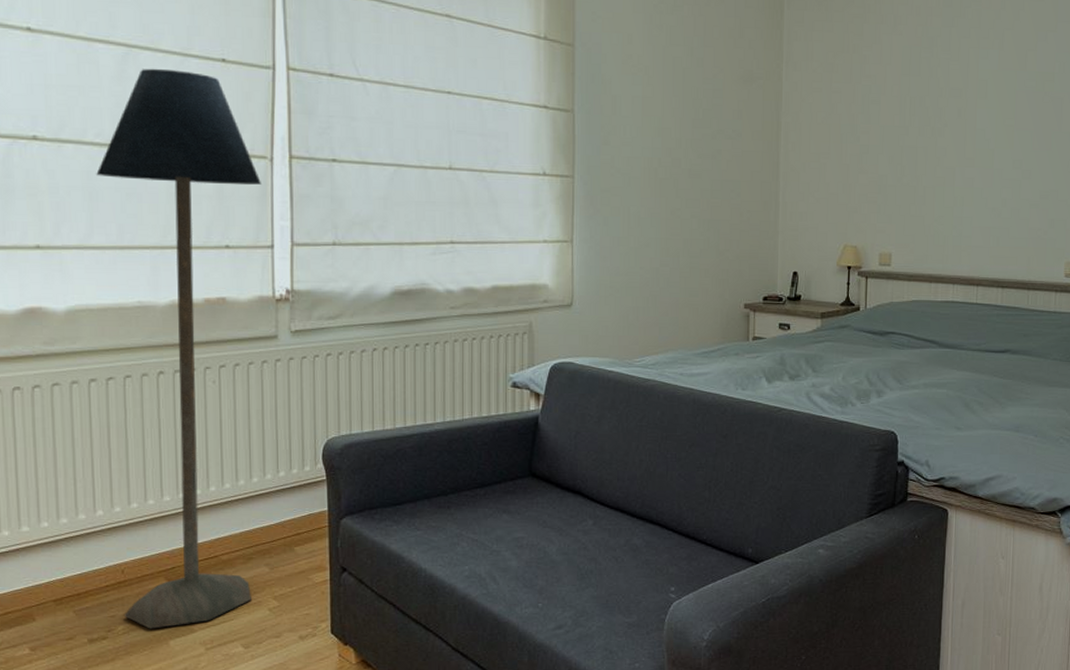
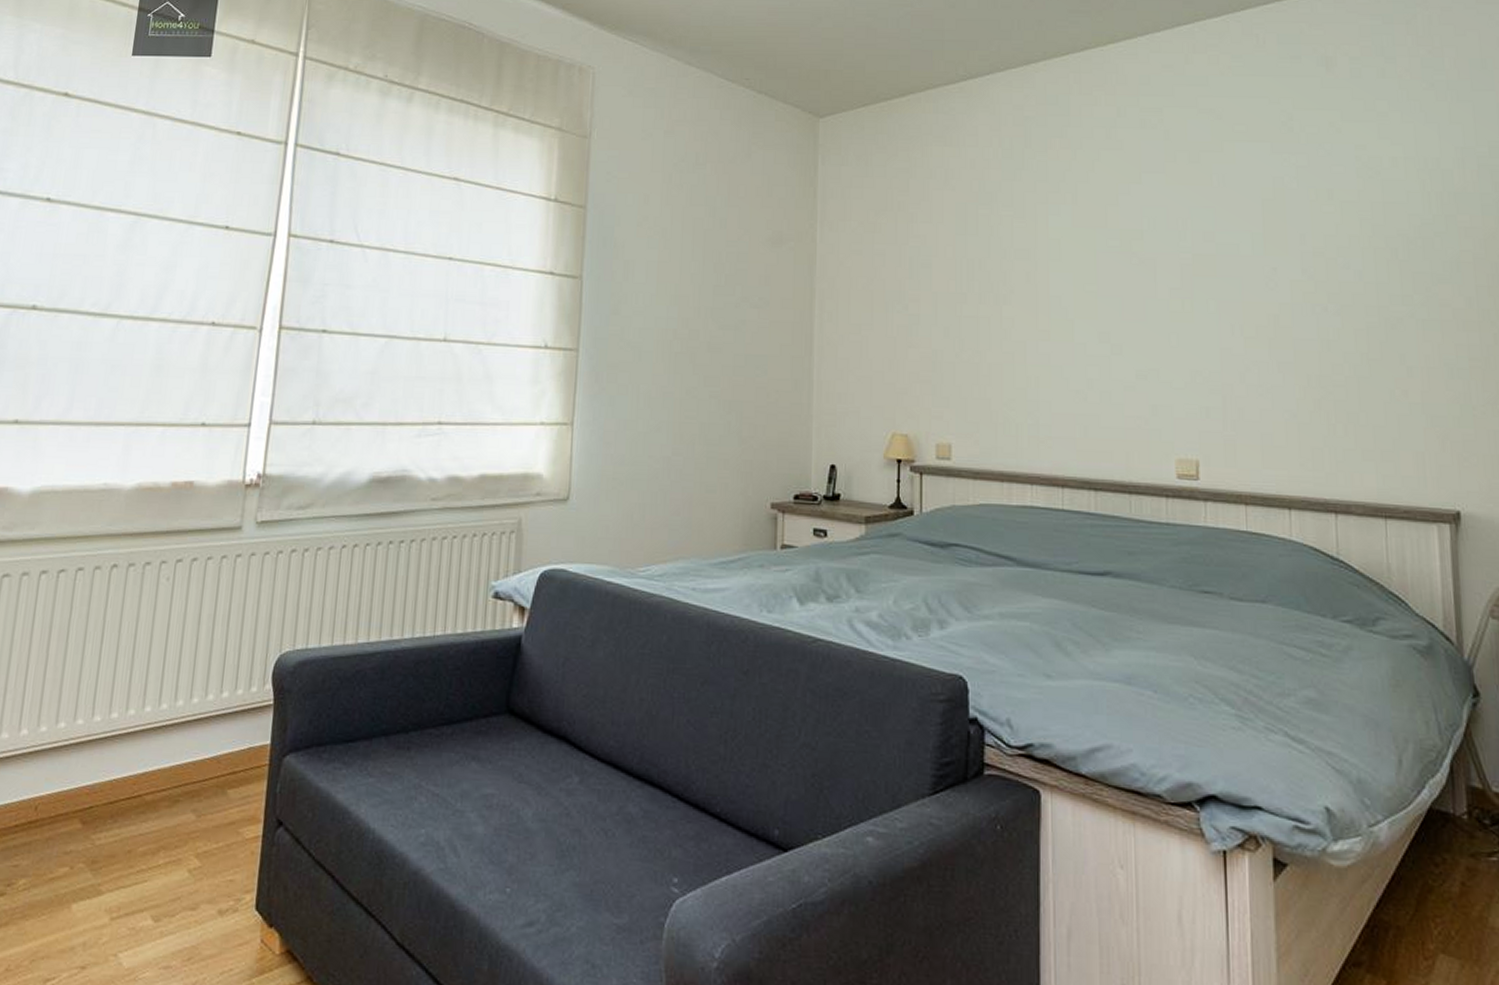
floor lamp: present [96,68,261,629] -> none [27,236,247,887]

